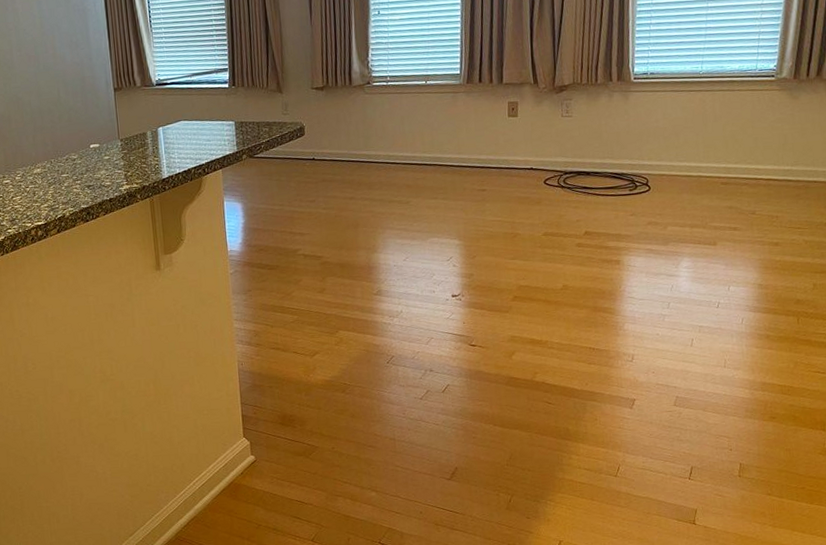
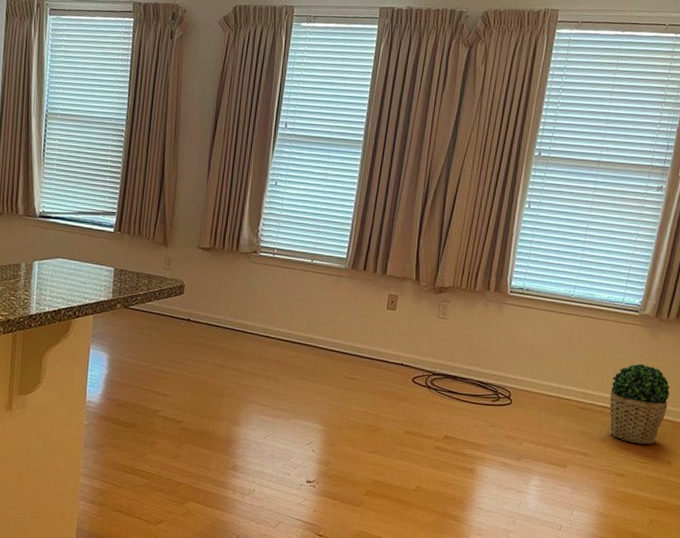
potted plant: none [753,128,819,211] -> present [609,363,671,445]

